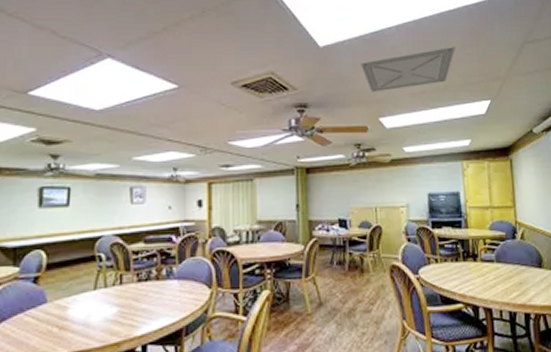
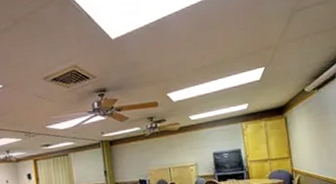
ceiling vent: present [361,46,455,92] -> none [148,23,230,73]

